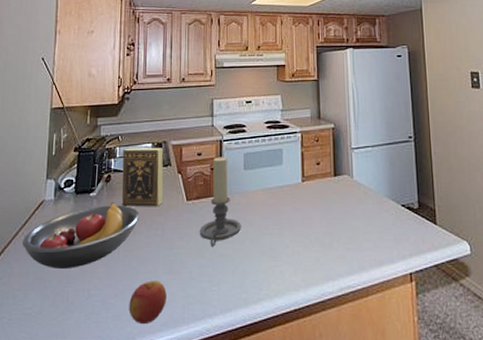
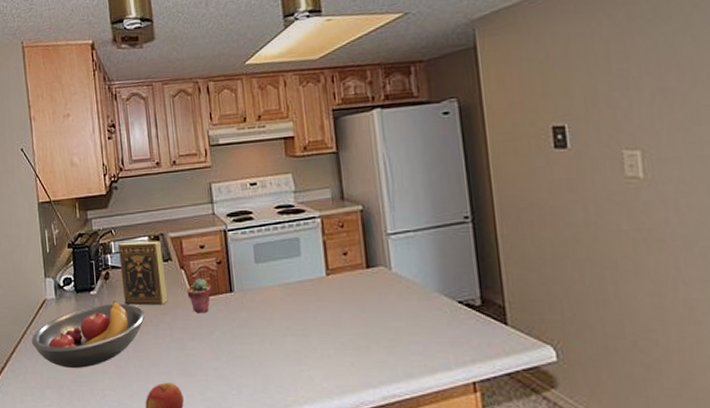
potted succulent: none [181,182,203,215] -> present [187,278,211,314]
candle holder: present [199,157,242,247] -> none [211,249,259,348]

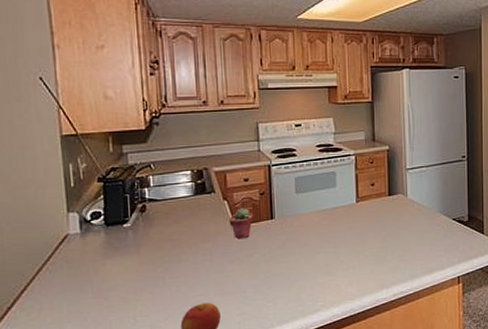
fruit bowl: present [31,301,145,368] -> none [48,232,184,300]
book: present [118,240,168,306] -> none [158,174,209,235]

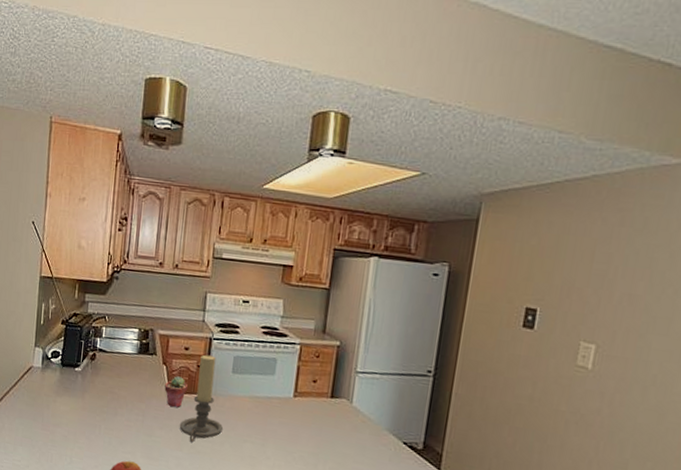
candle holder: none [251,181,296,267] -> present [179,354,224,443]

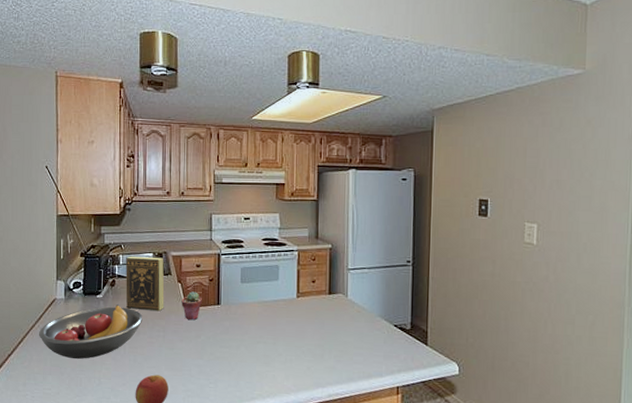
fruit bowl: none [12,380,122,435] -> present [38,304,143,359]
book: none [105,329,150,394] -> present [126,256,165,312]
candle holder: present [179,354,224,443] -> none [198,269,238,350]

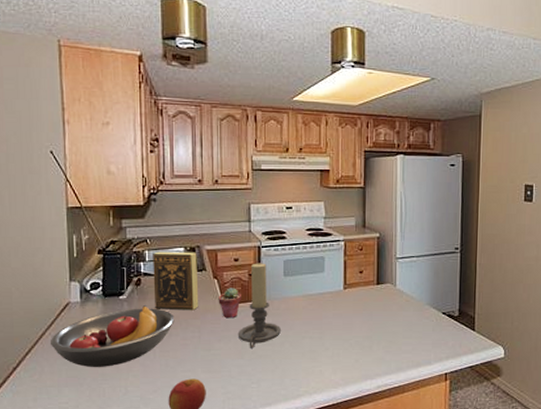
candle holder: none [198,269,238,350] -> present [237,263,282,348]

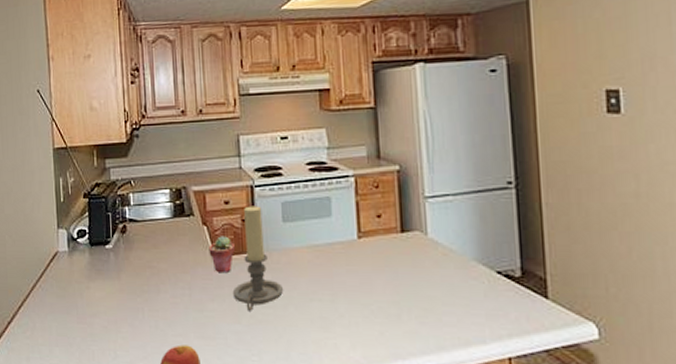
fruit bowl: present [50,305,175,367] -> none [40,256,163,326]
book: present [153,251,199,311] -> none [137,194,188,263]

